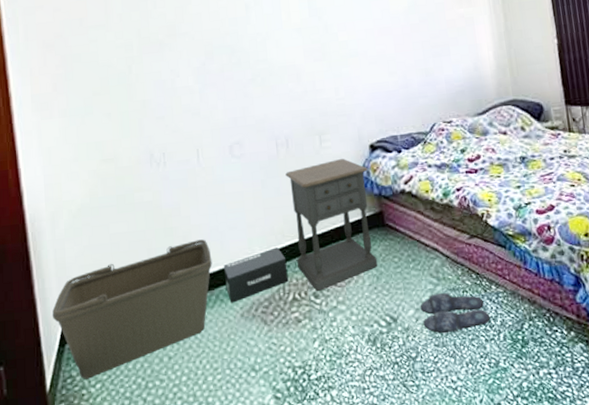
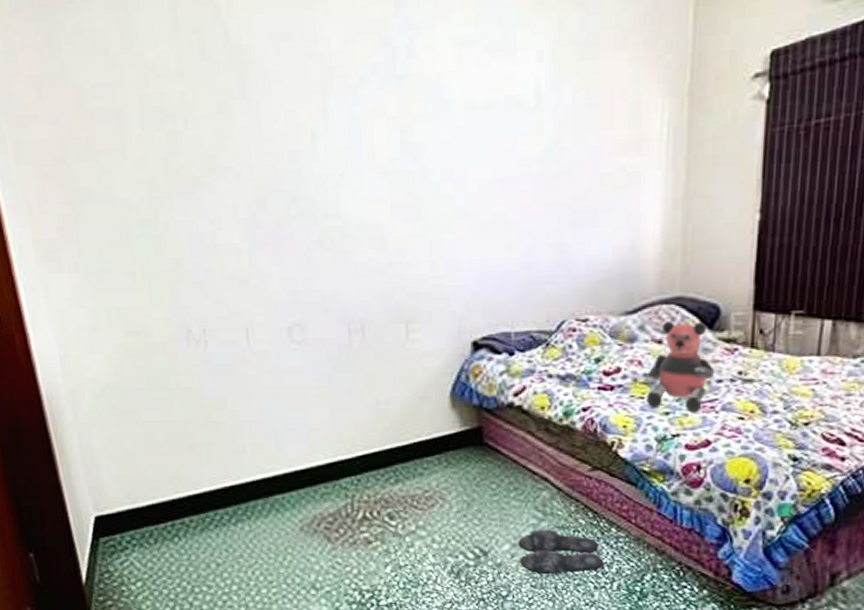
bicycle basket: present [52,239,213,379] -> none [81,439,266,576]
box: present [223,247,289,303] -> none [279,457,358,514]
nightstand: present [285,158,378,291] -> none [359,355,470,512]
bear: none [498,116,547,185] -> present [643,321,714,413]

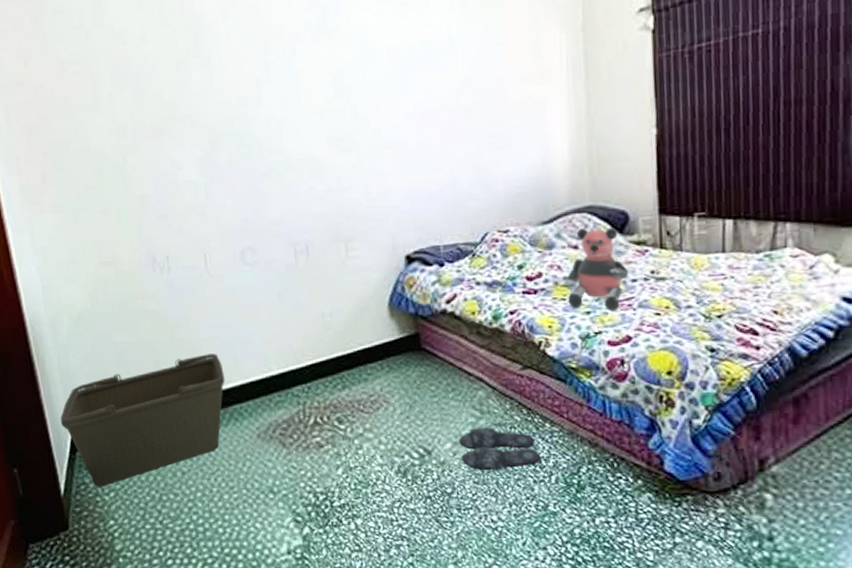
bicycle basket: none [81,439,266,576] -> present [60,353,225,487]

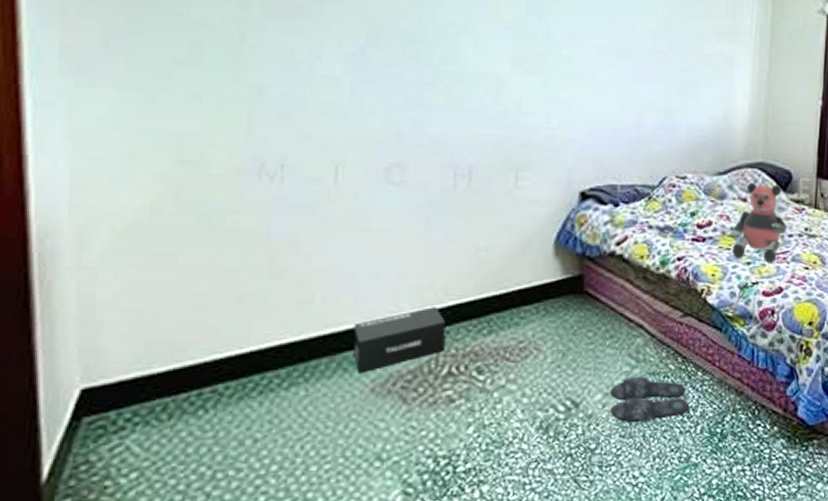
bicycle basket: present [60,353,225,487] -> none [62,288,338,466]
box: none [237,367,309,423] -> present [353,307,446,374]

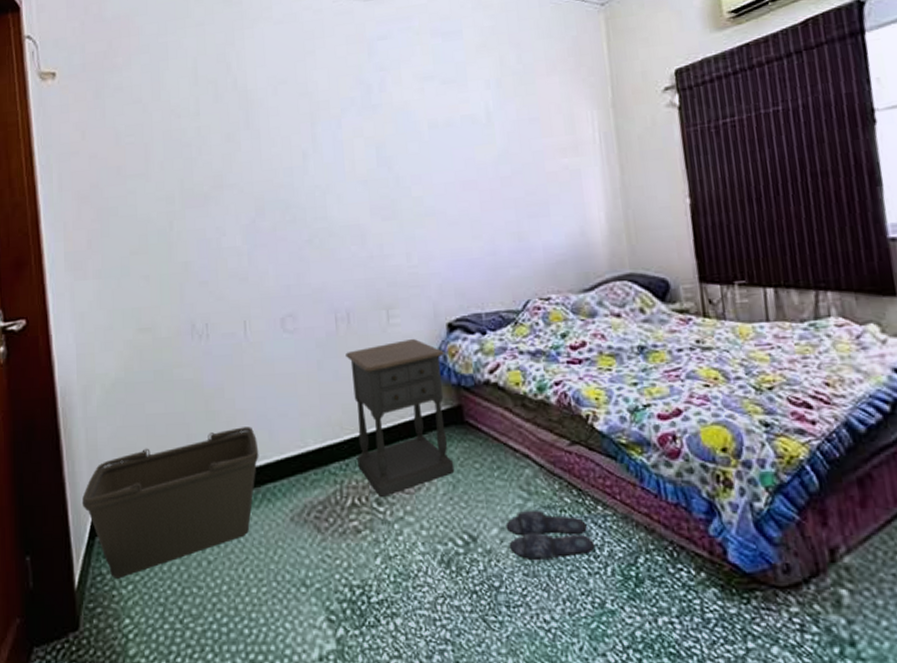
bicycle basket: none [62,288,338,466] -> present [81,426,259,579]
box: present [353,307,446,374] -> none [271,441,347,504]
nightstand: none [460,203,573,365] -> present [346,338,455,497]
bear: present [730,182,786,263] -> none [608,295,673,383]

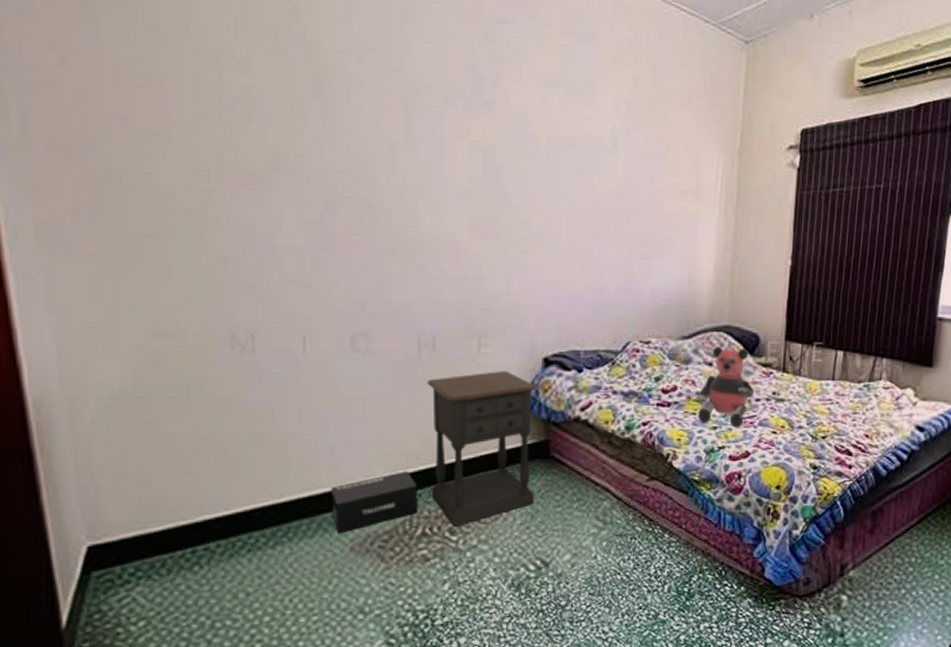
bicycle basket: present [81,426,259,579] -> none [70,453,316,615]
box: none [271,441,347,504] -> present [330,471,418,534]
slippers: present [506,509,595,560] -> none [578,537,657,581]
bear: none [608,295,673,383] -> present [696,346,754,428]

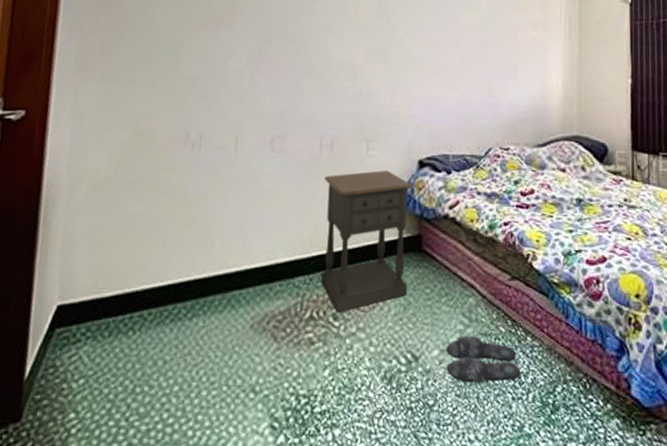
box: present [330,471,418,534] -> none [239,256,310,311]
slippers: none [578,537,657,581] -> present [446,335,521,383]
bear: present [696,346,754,428] -> none [552,154,606,232]

